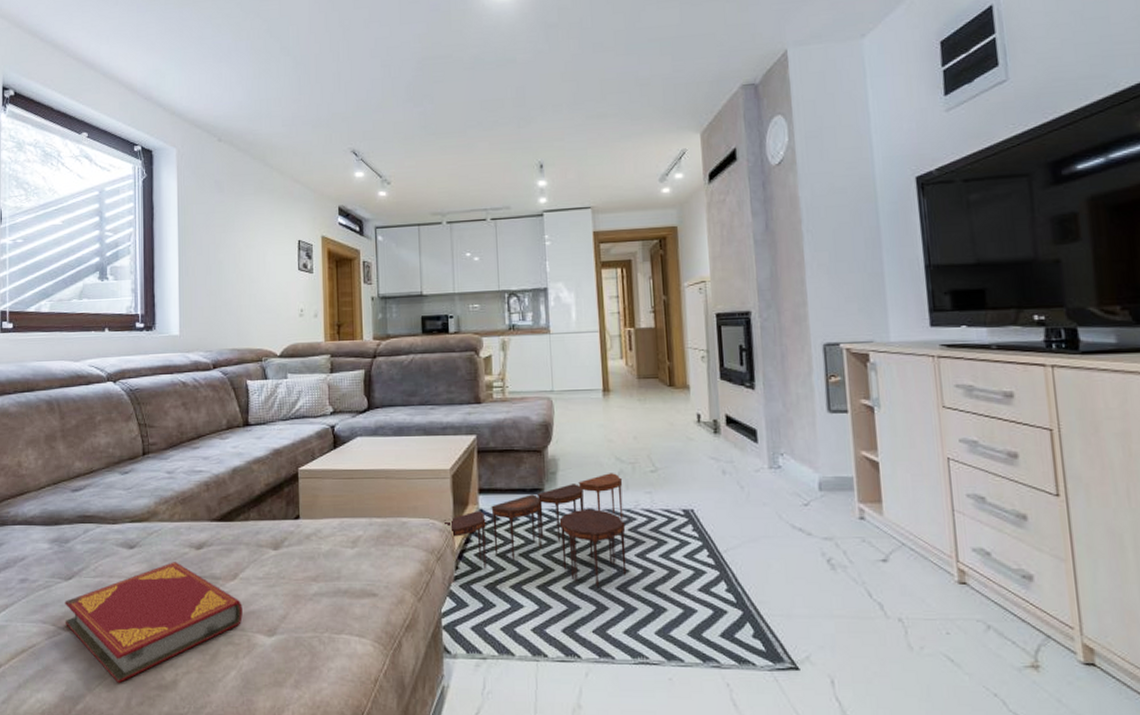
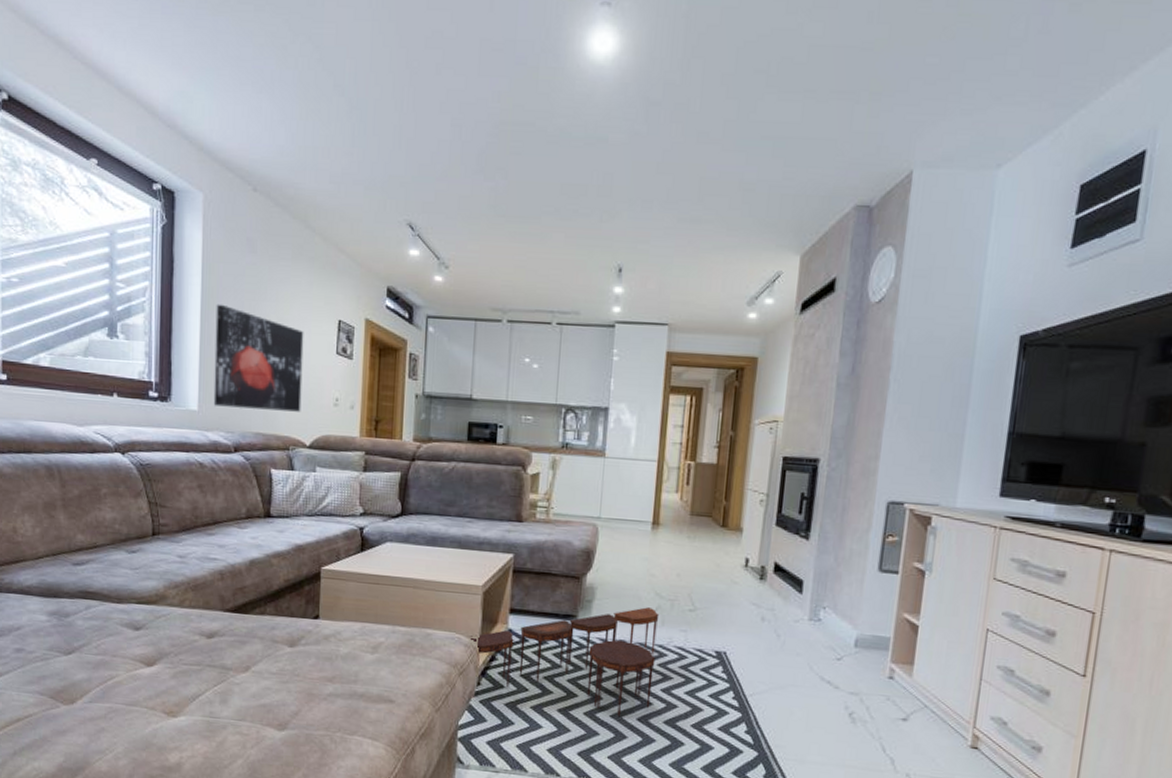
hardback book: present [64,562,243,683] -> none [63,648,253,760]
wall art: none [191,239,271,329] -> present [213,304,304,412]

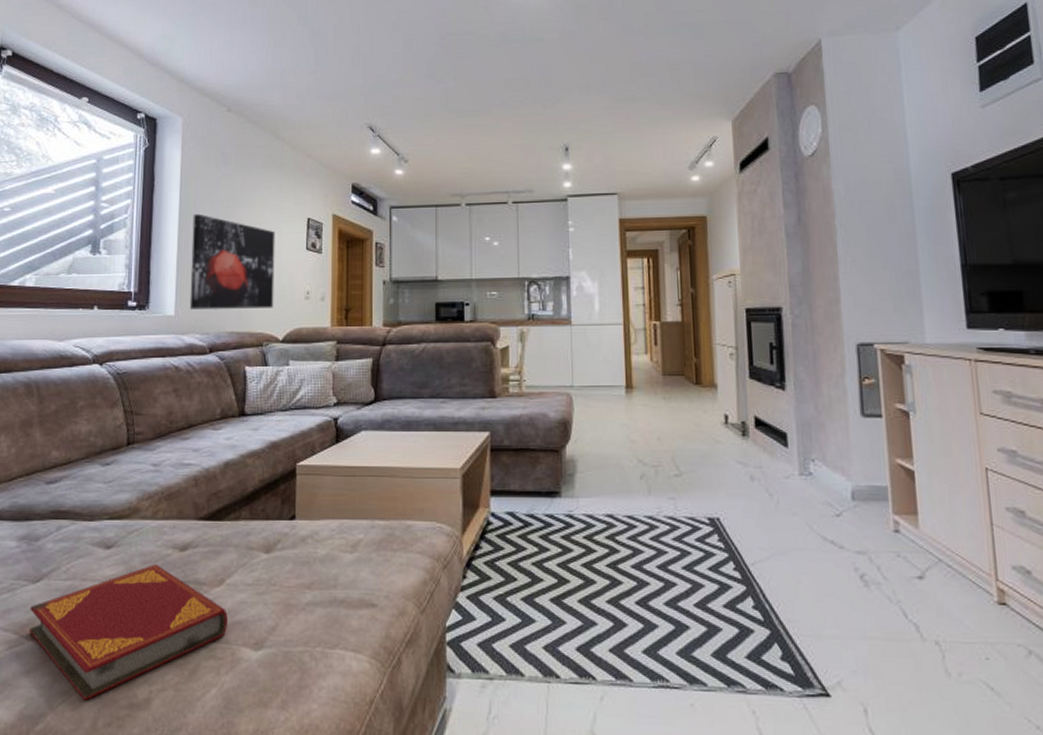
hardback book: none [63,648,253,760] -> present [28,564,228,701]
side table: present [470,607,660,716] -> none [451,476,647,601]

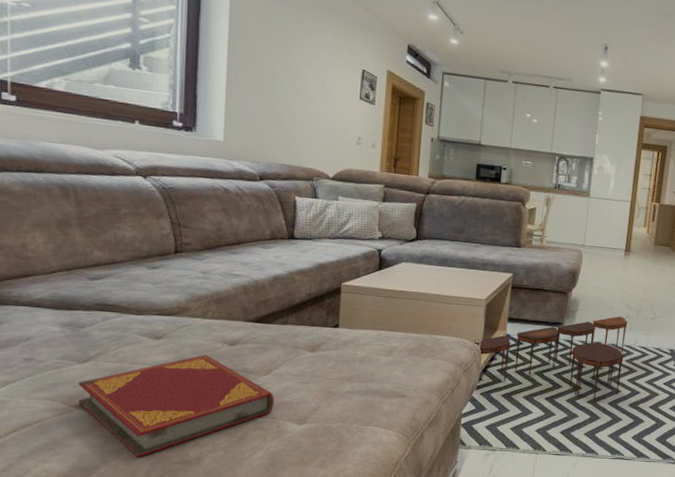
wall art: present [189,213,276,309] -> none [239,46,330,148]
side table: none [451,476,647,601] -> present [474,316,628,402]

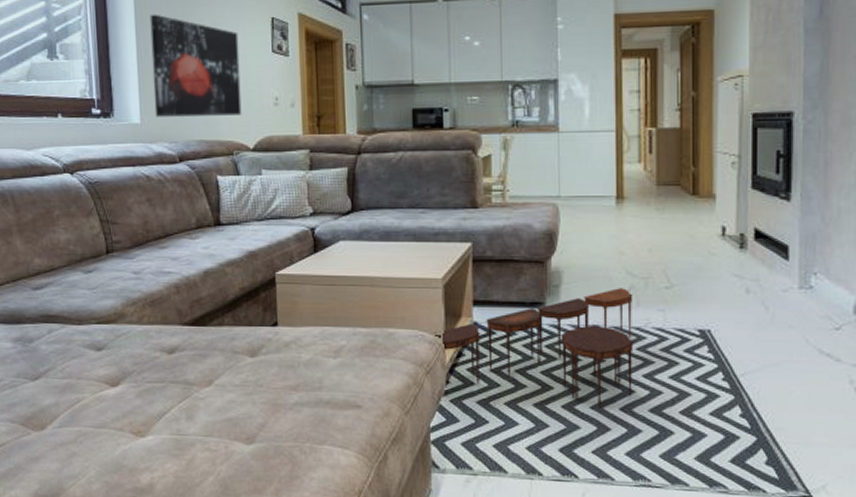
hardback book: present [77,354,274,457] -> none [32,366,219,484]
wall art: none [239,46,330,148] -> present [150,14,242,117]

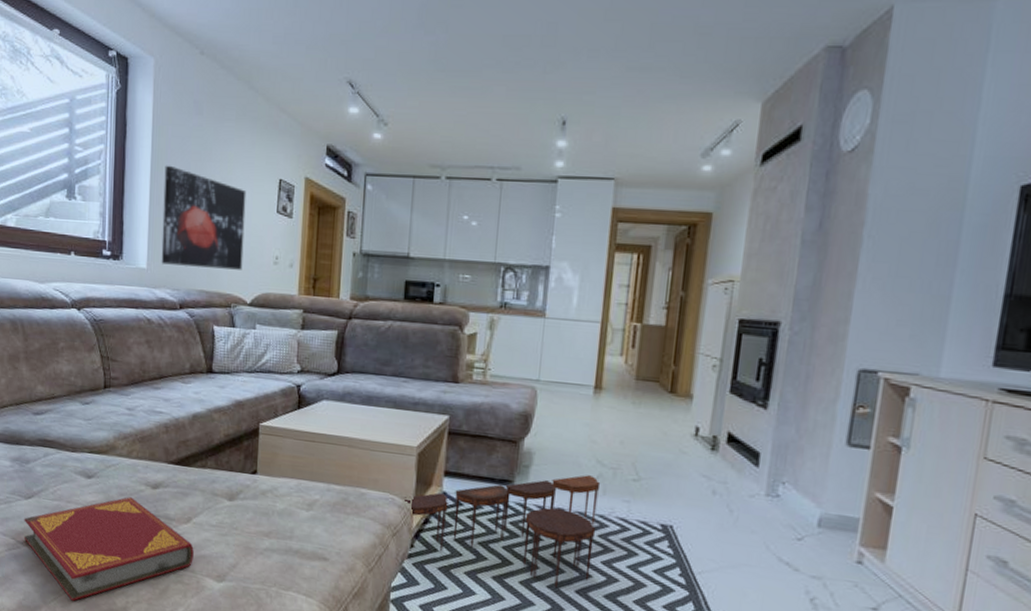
hardback book: none [32,366,219,484] -> present [23,497,194,601]

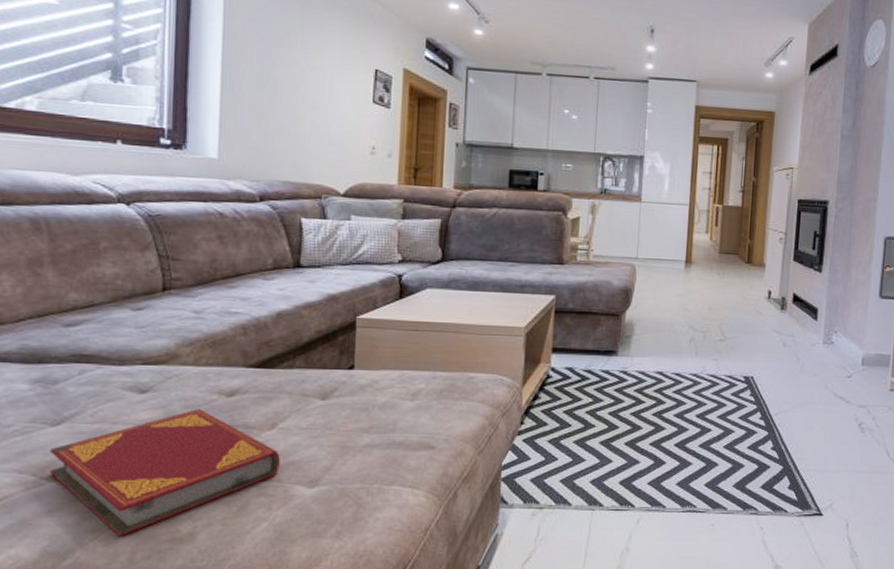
wall art: present [161,165,247,270] -> none [236,49,338,160]
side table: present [404,475,601,587] -> none [513,340,693,443]

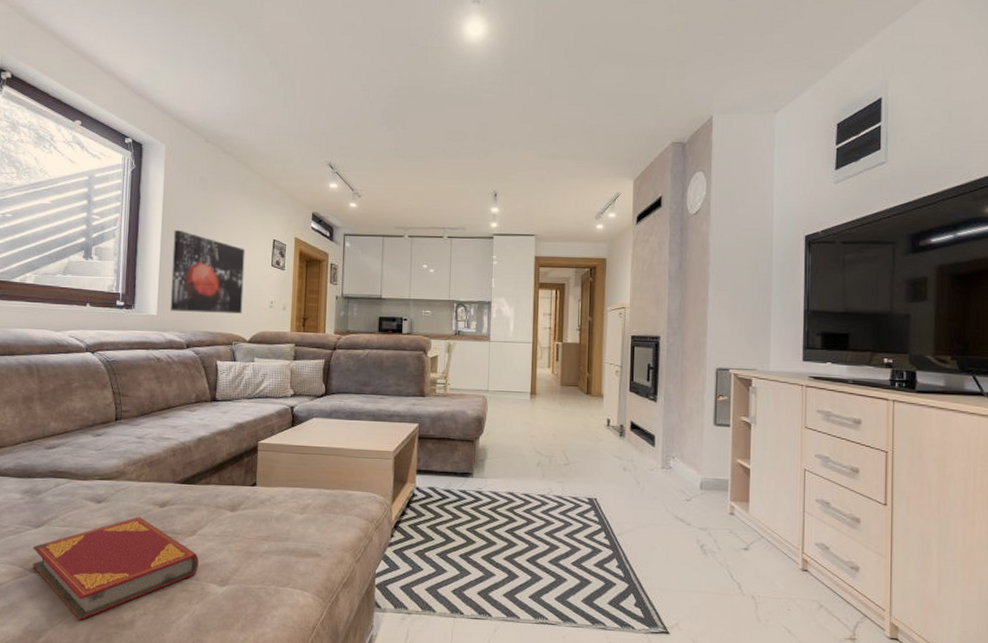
wall art: none [236,49,338,160] -> present [170,229,245,314]

